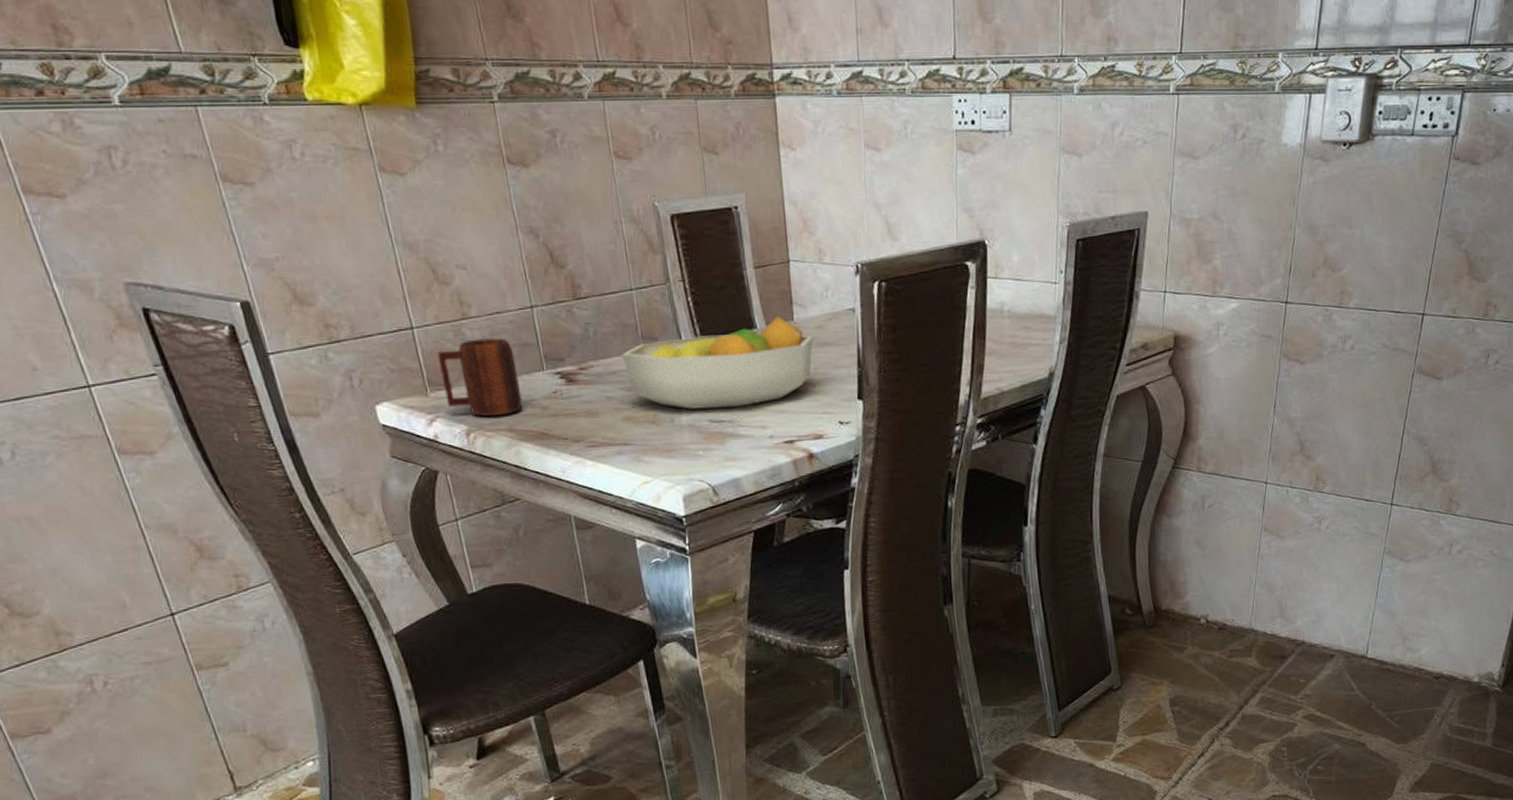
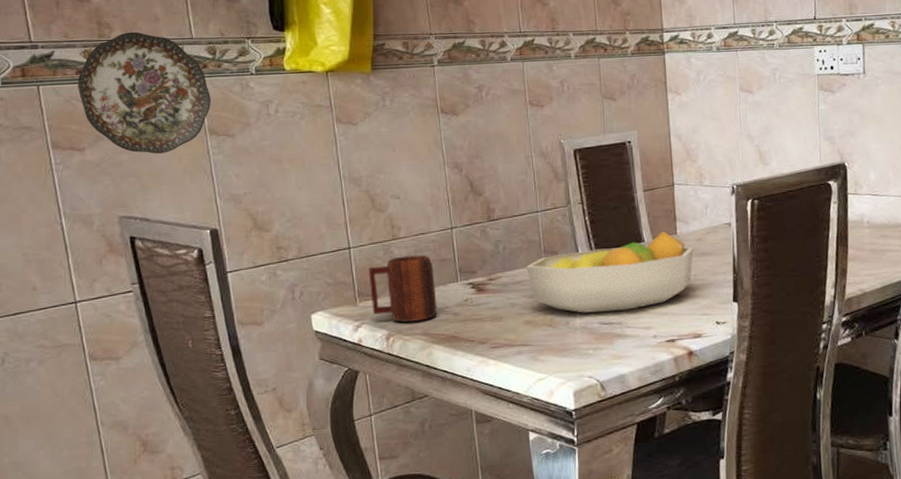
decorative plate: none [39,40,219,205] -> present [78,31,211,154]

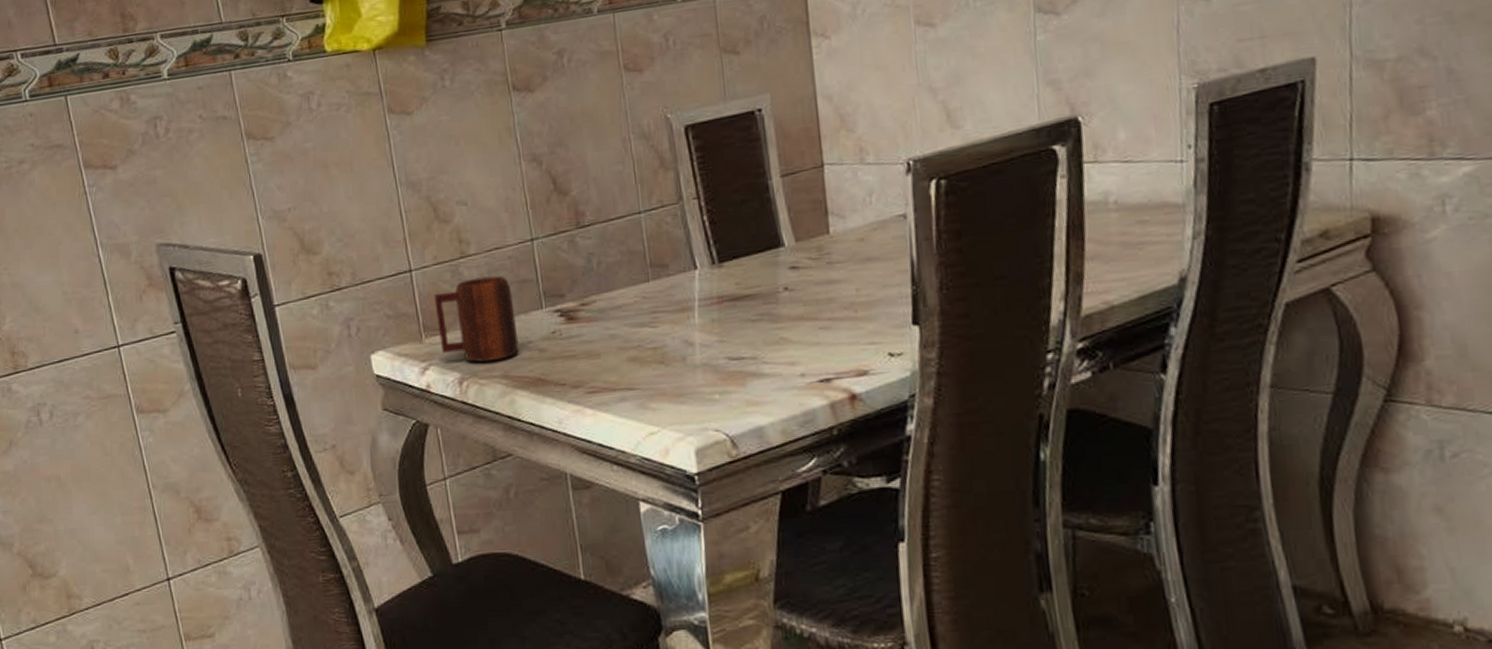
decorative plate: present [78,31,211,154] -> none [105,21,246,167]
fruit bowl: present [526,231,694,313] -> none [628,231,854,346]

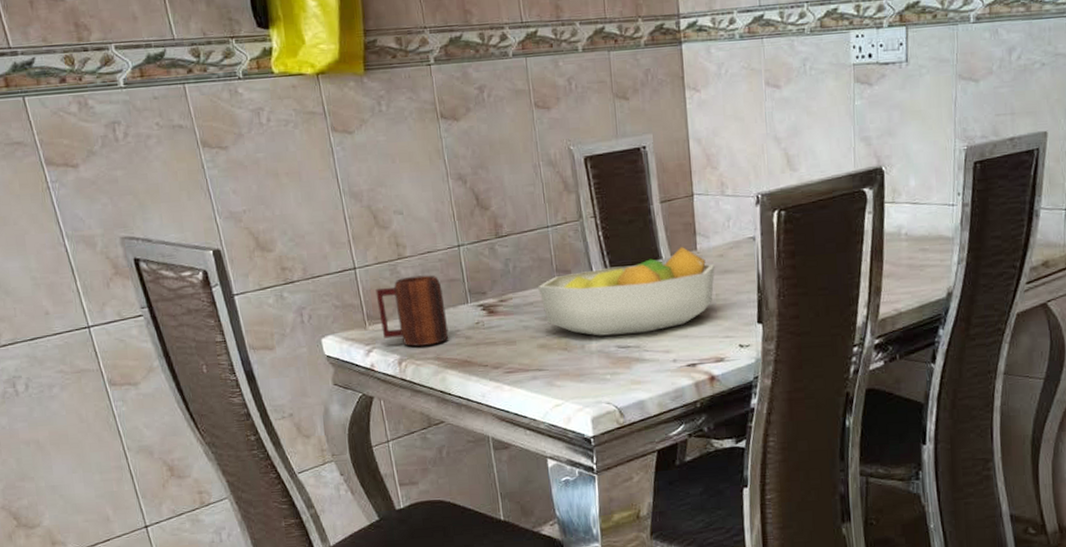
fruit bowl: none [628,231,854,346] -> present [538,247,715,336]

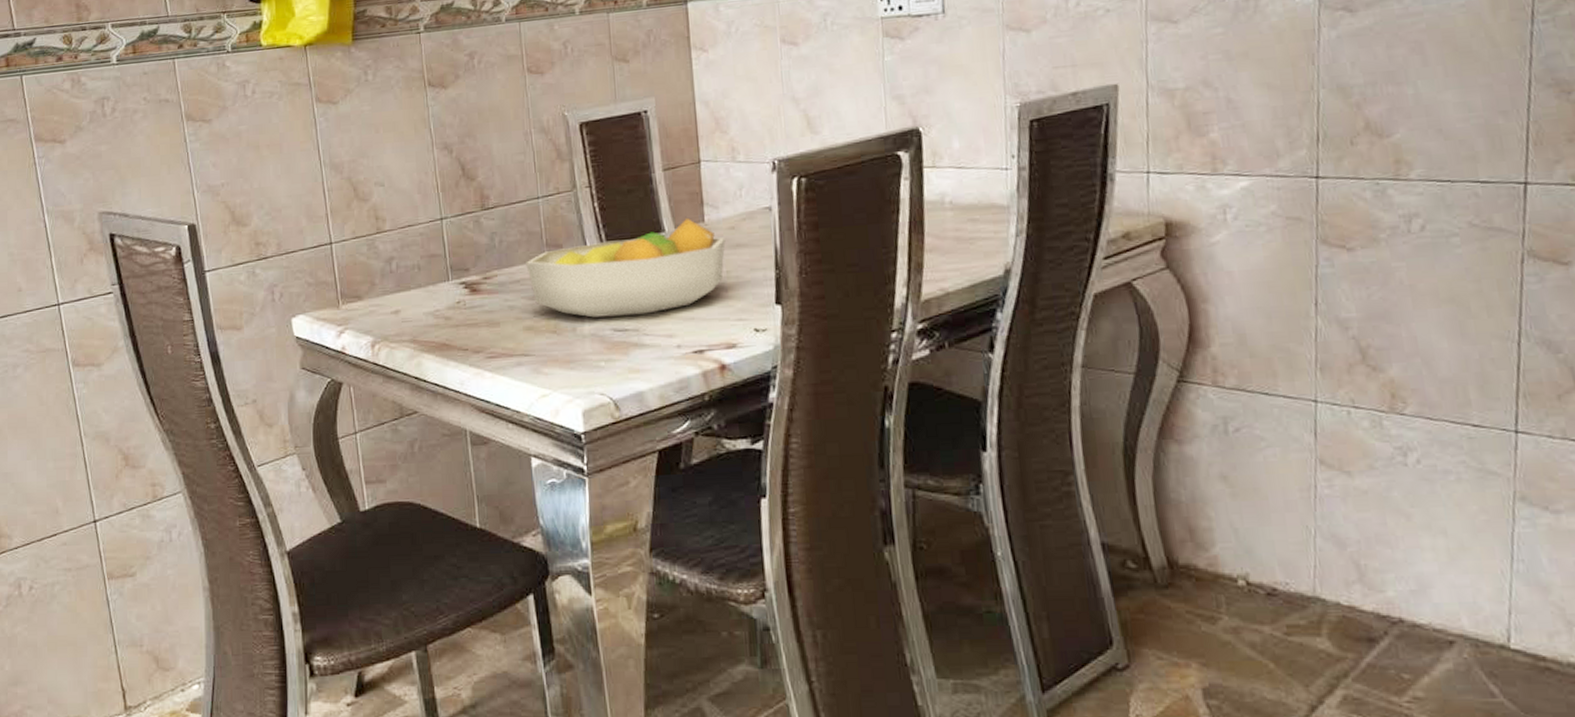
mug: present [375,275,449,347] -> none [351,250,427,328]

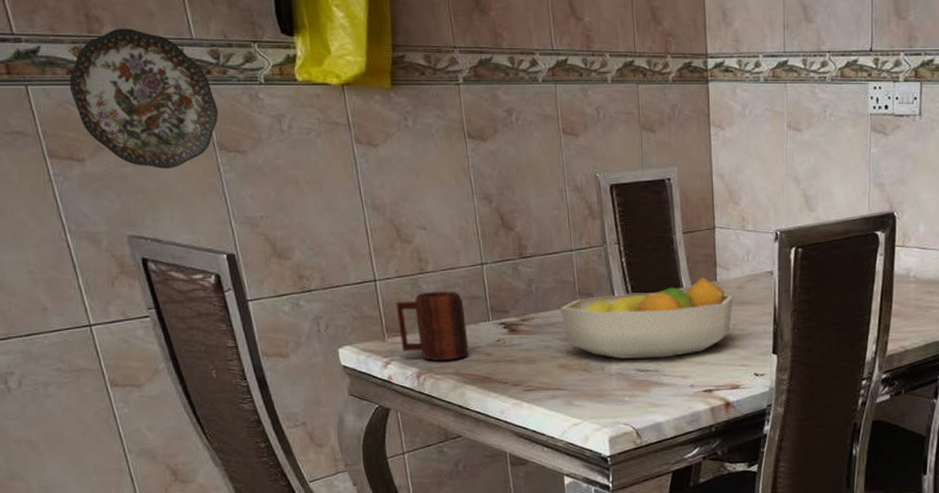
decorative plate: none [58,12,187,144] -> present [69,28,218,169]
mug: none [351,250,427,328] -> present [396,291,469,361]

